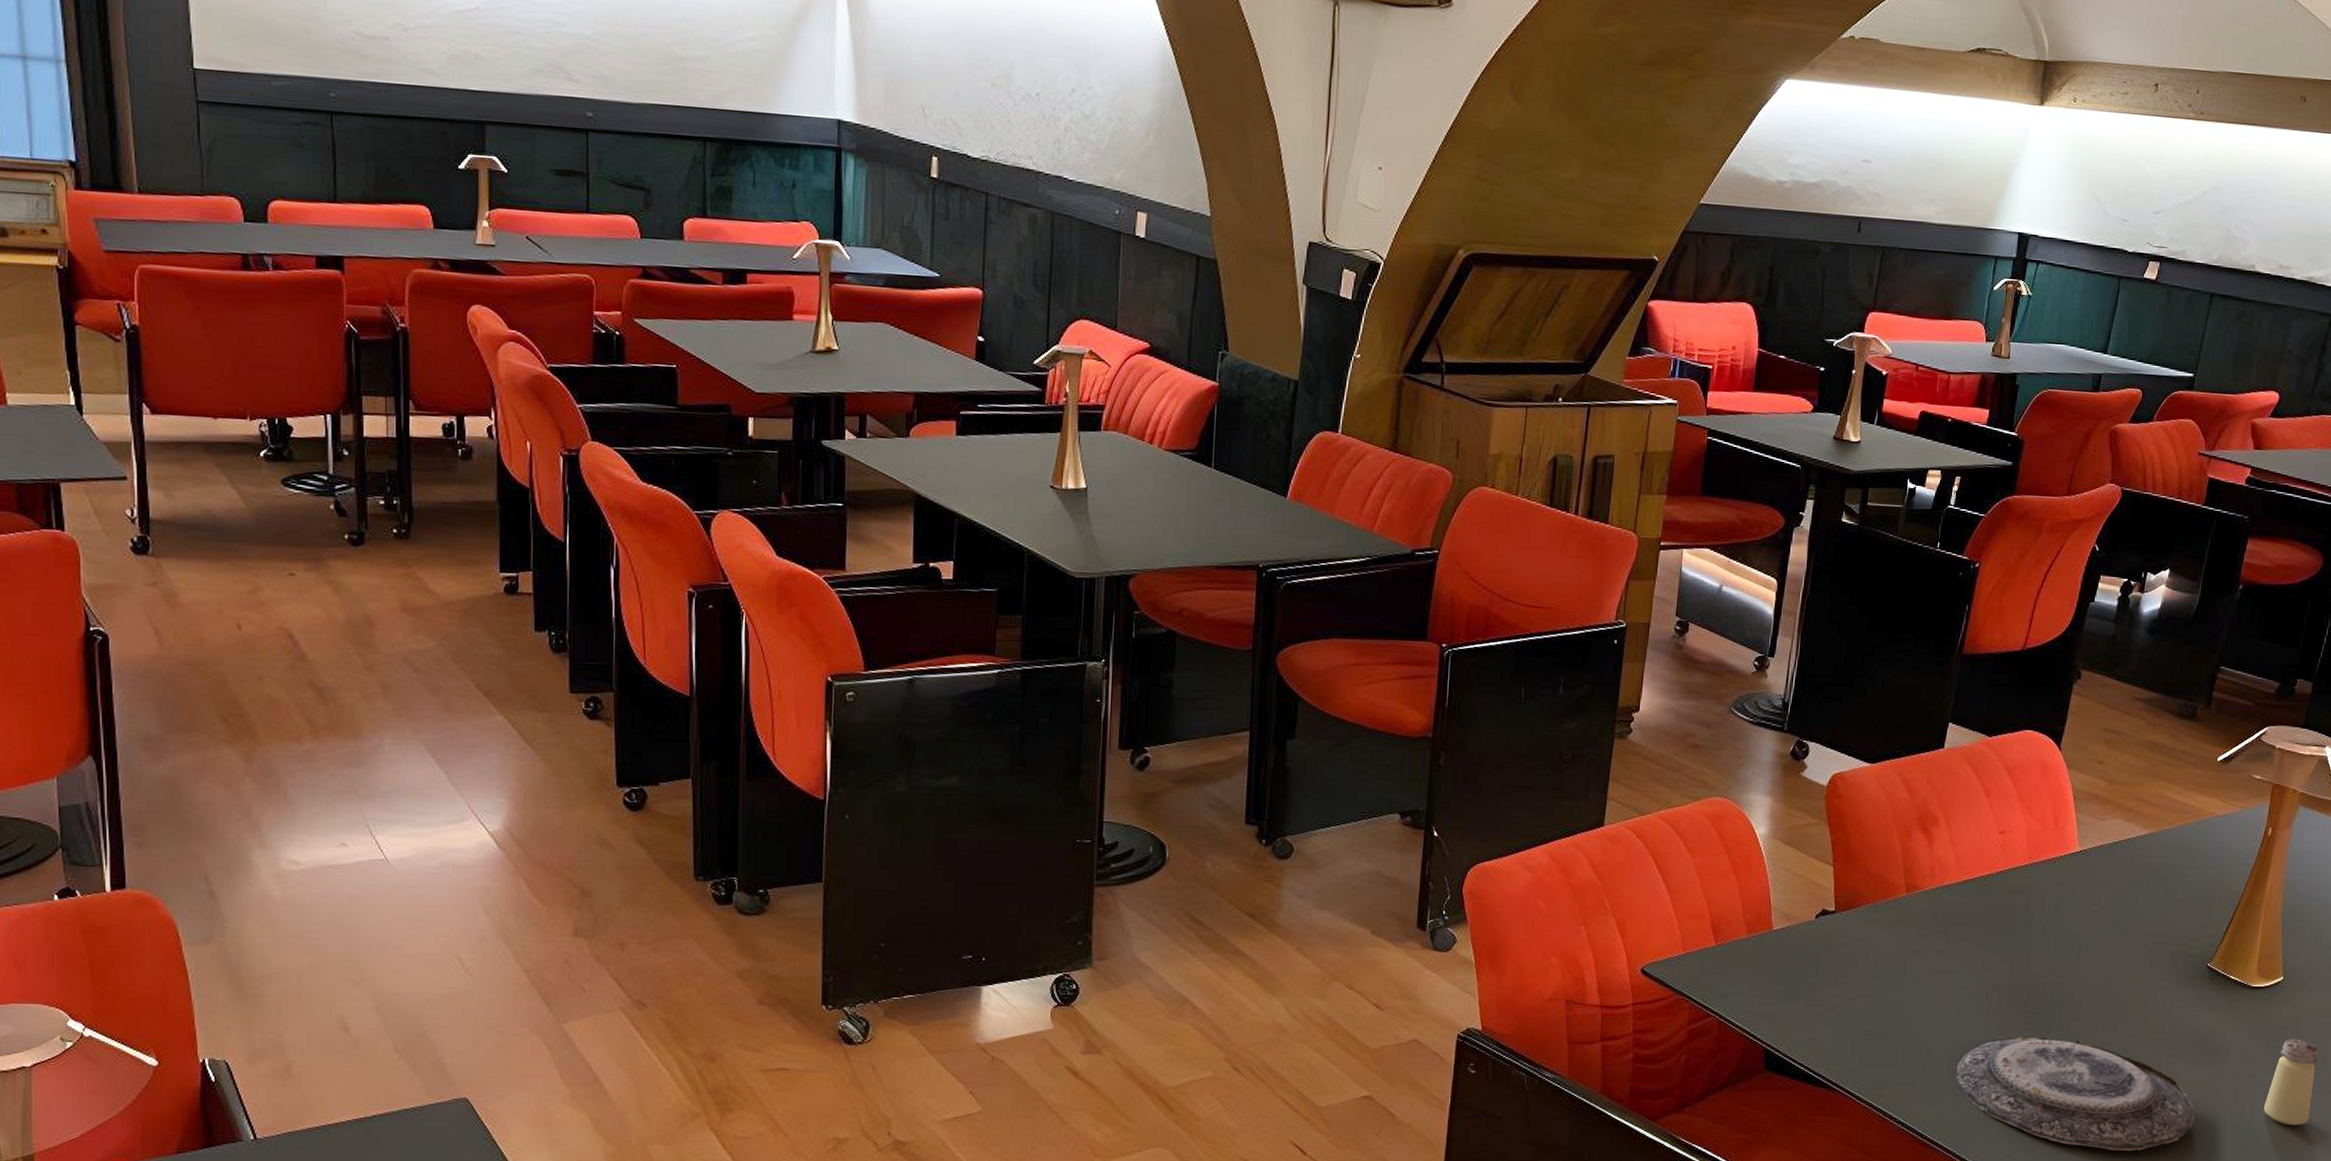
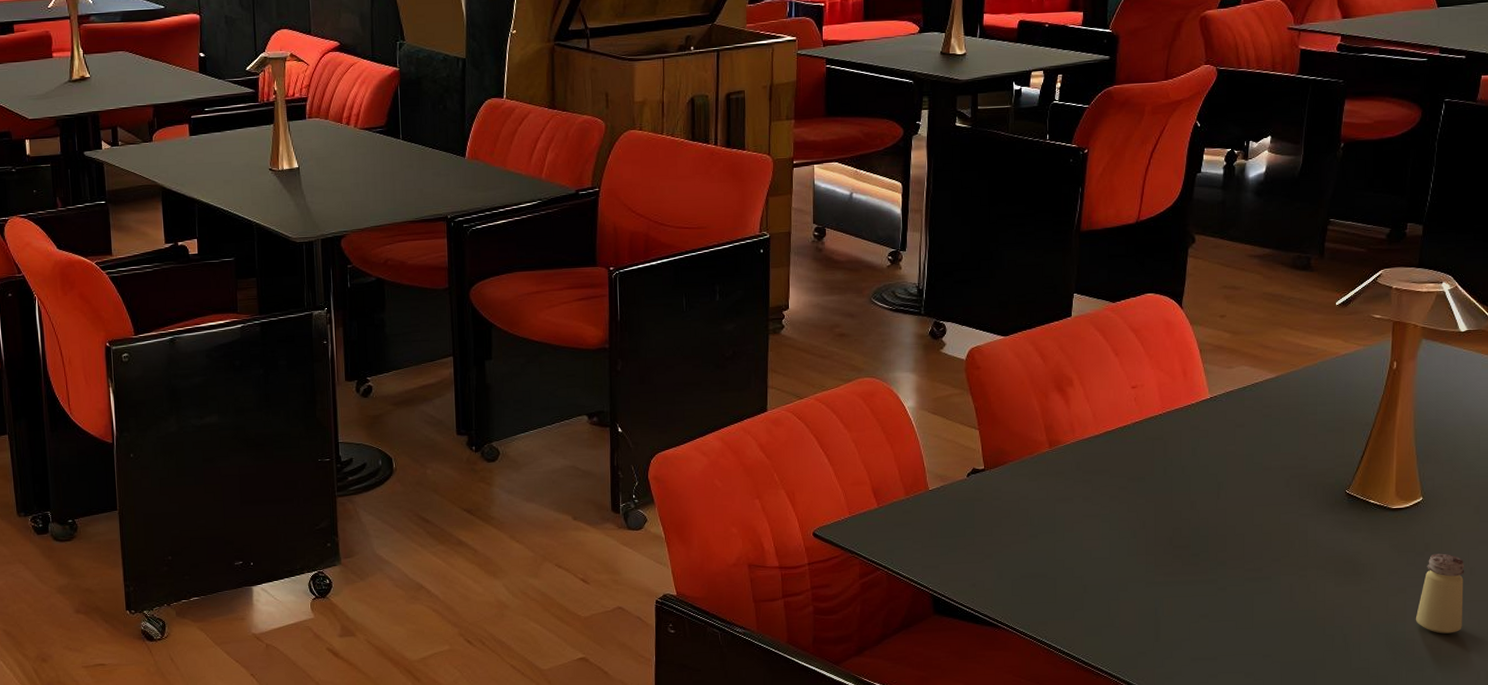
plate: present [1955,1036,2195,1152] -> none [1112,567,1348,667]

